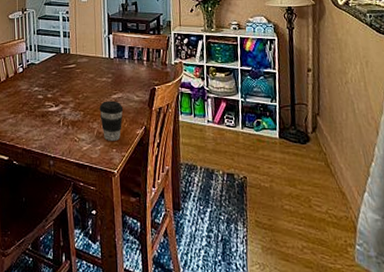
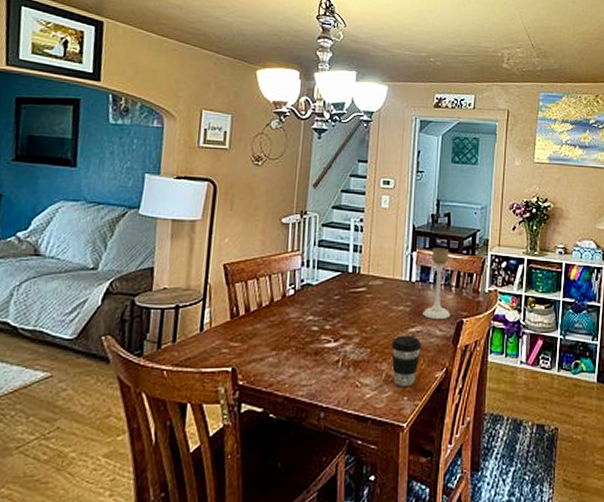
candle holder: none [122,30,144,87] -> present [423,248,450,319]

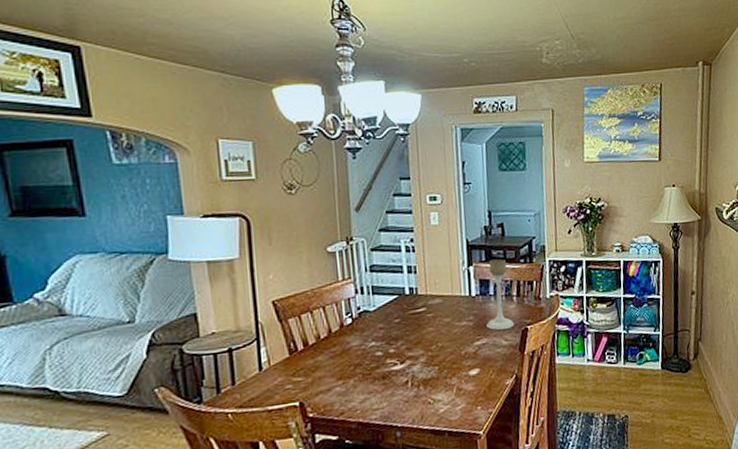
coffee cup: present [391,335,422,386] -> none [458,348,490,398]

